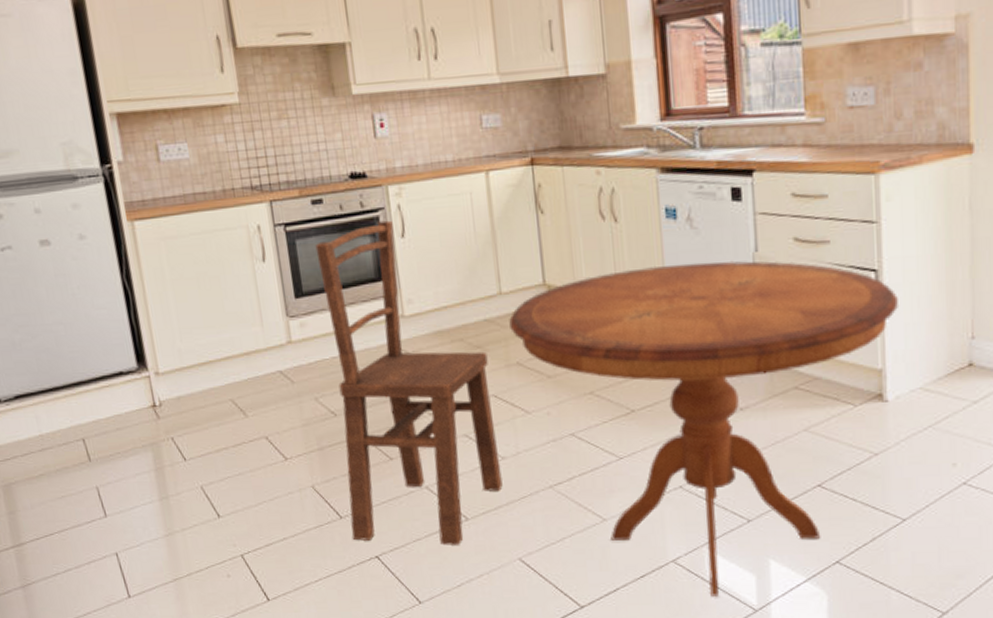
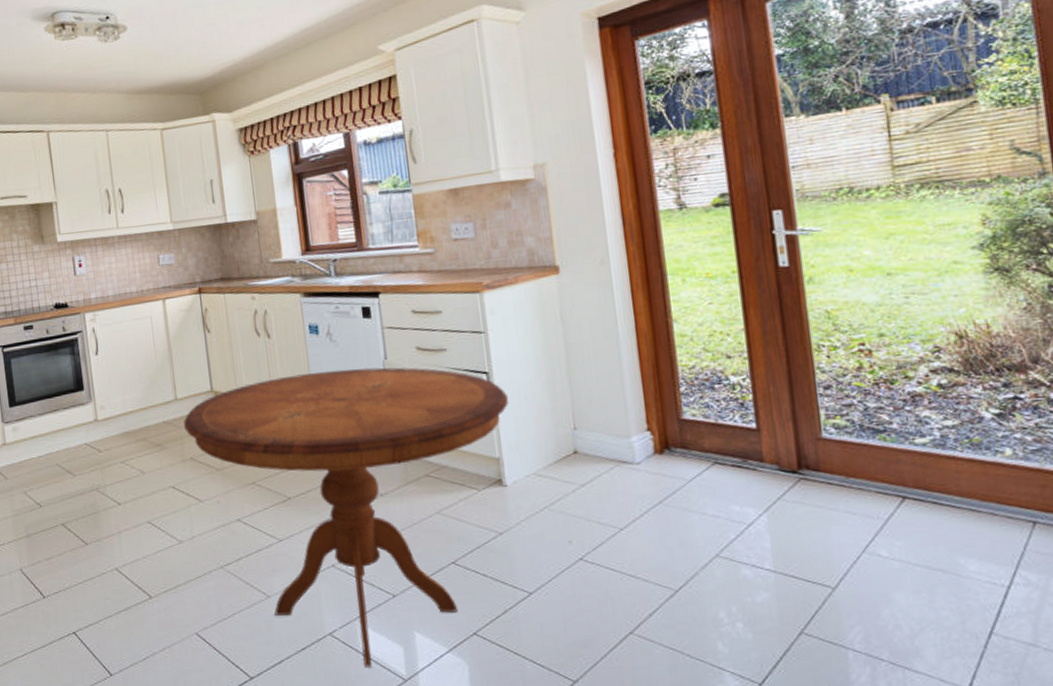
chair: present [315,220,503,545] -> none [26,341,181,622]

